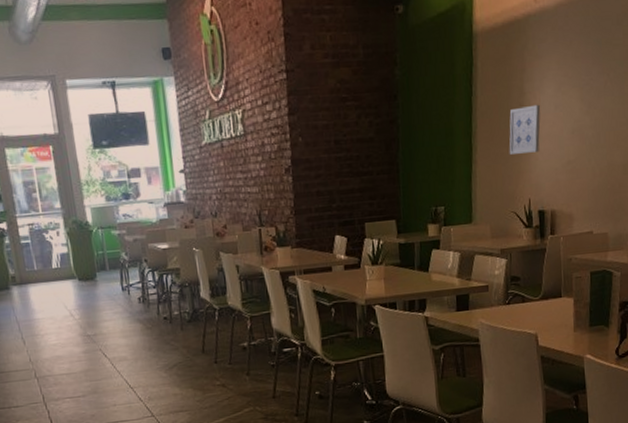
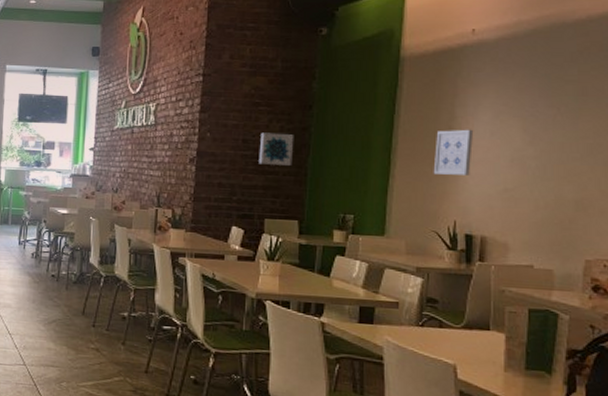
wall art: none [351,129,385,166] -> present [259,132,294,166]

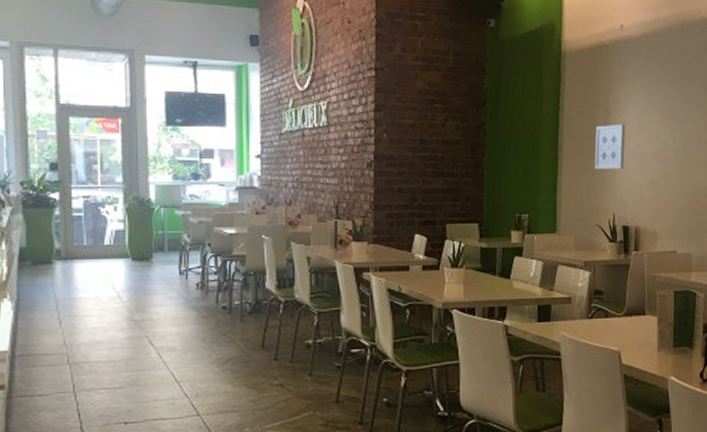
wall art: present [259,132,294,166] -> none [437,132,470,166]

